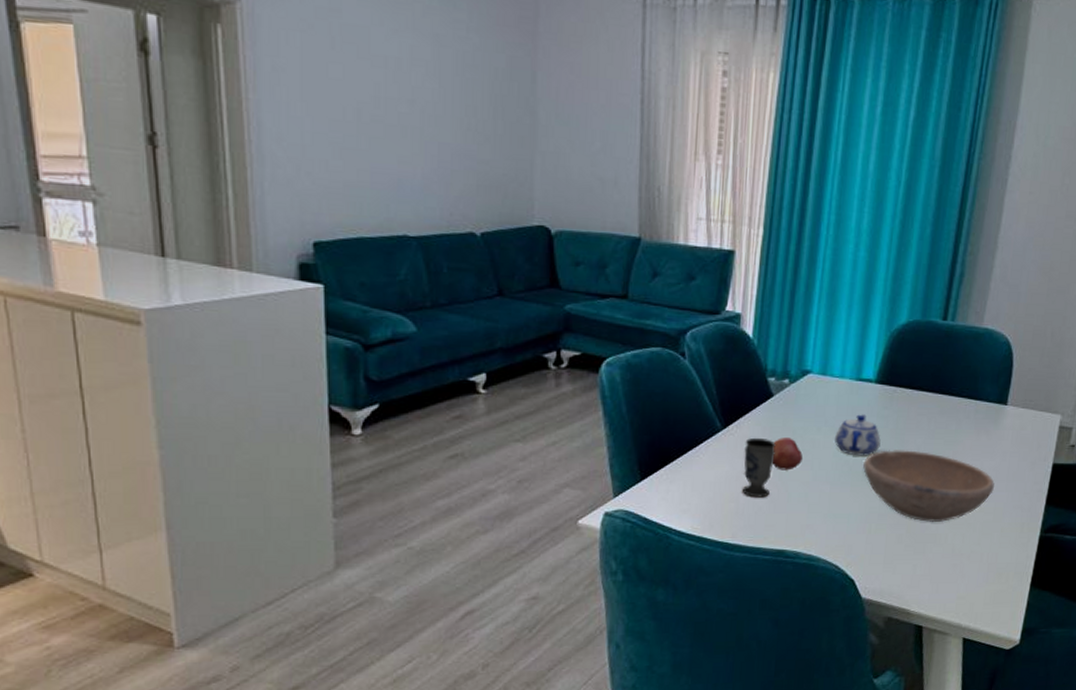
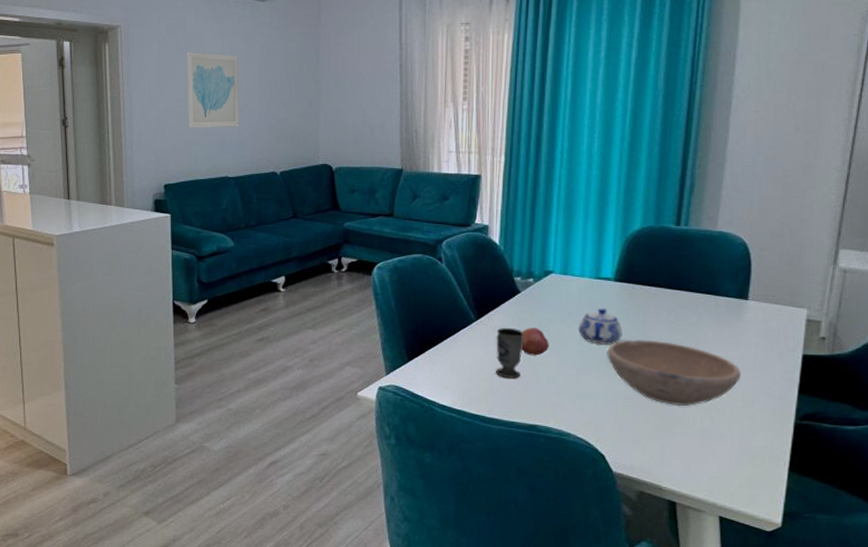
wall art: none [346,49,423,167] -> present [187,51,239,128]

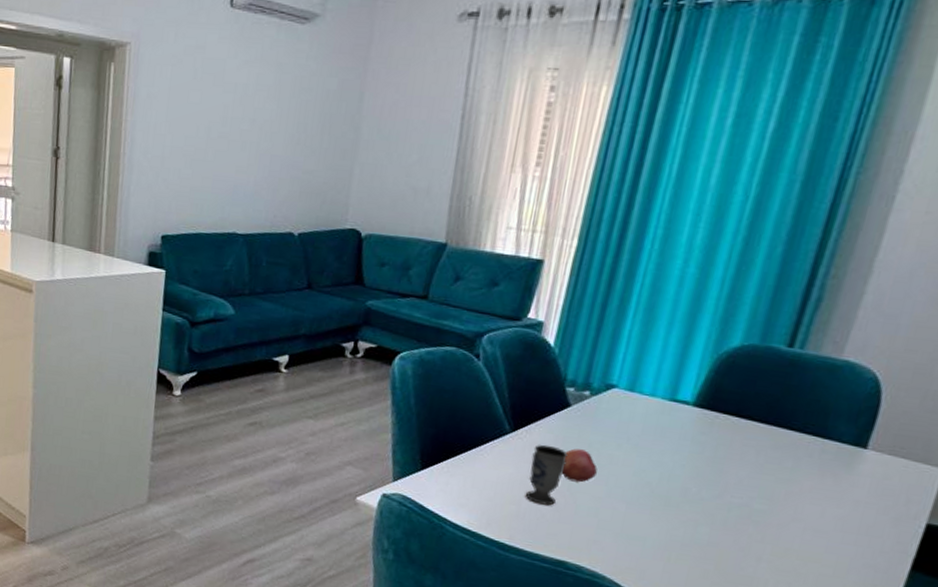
wall art: present [187,51,239,128] -> none [196,79,265,175]
teapot: present [578,308,622,345] -> none [636,436,693,481]
bowl: present [607,339,741,406] -> none [668,477,839,565]

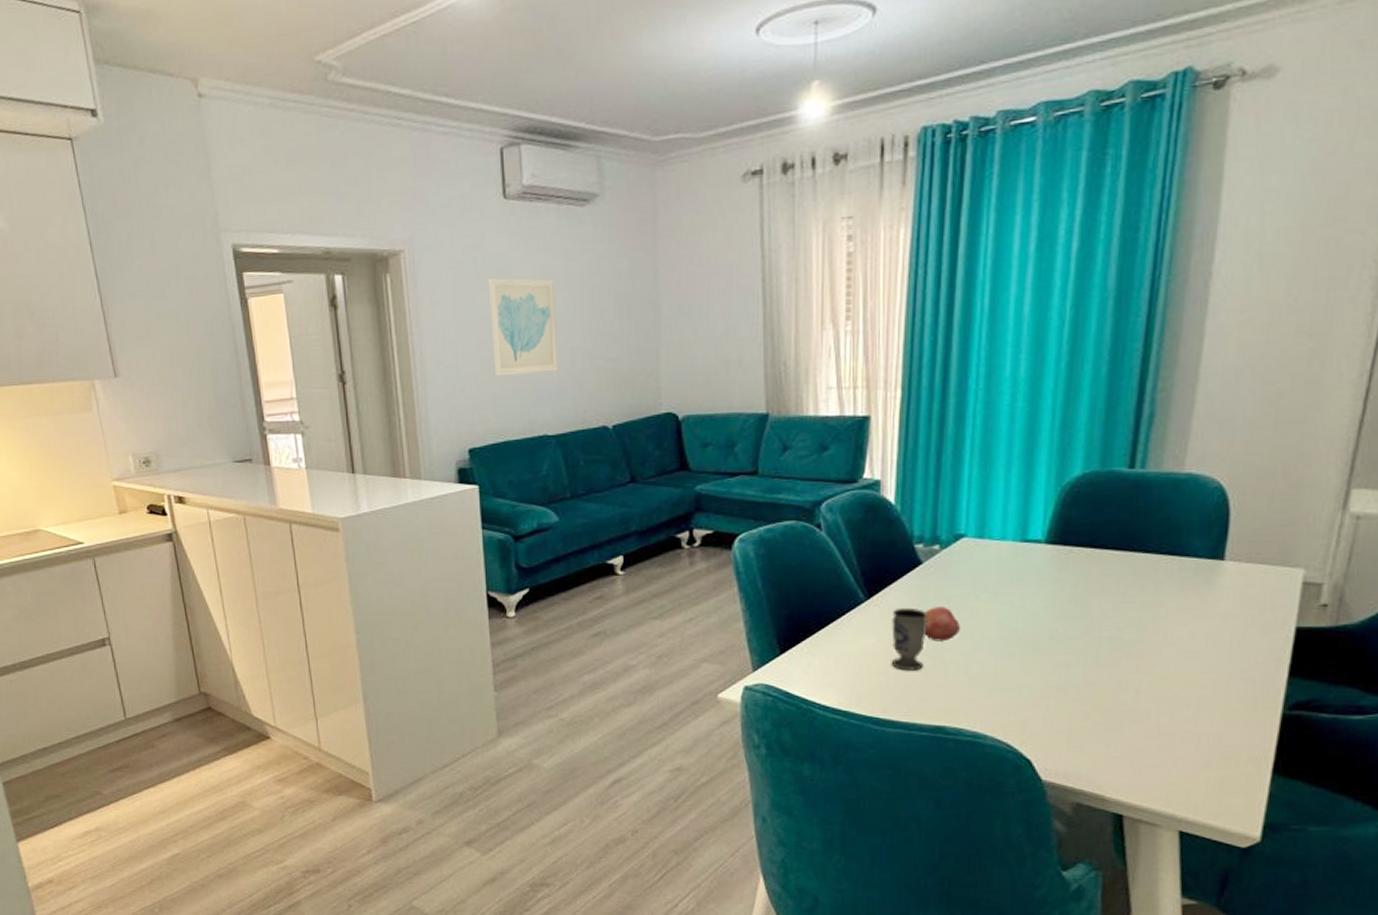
wall art: none [196,79,265,175] -> present [489,277,558,376]

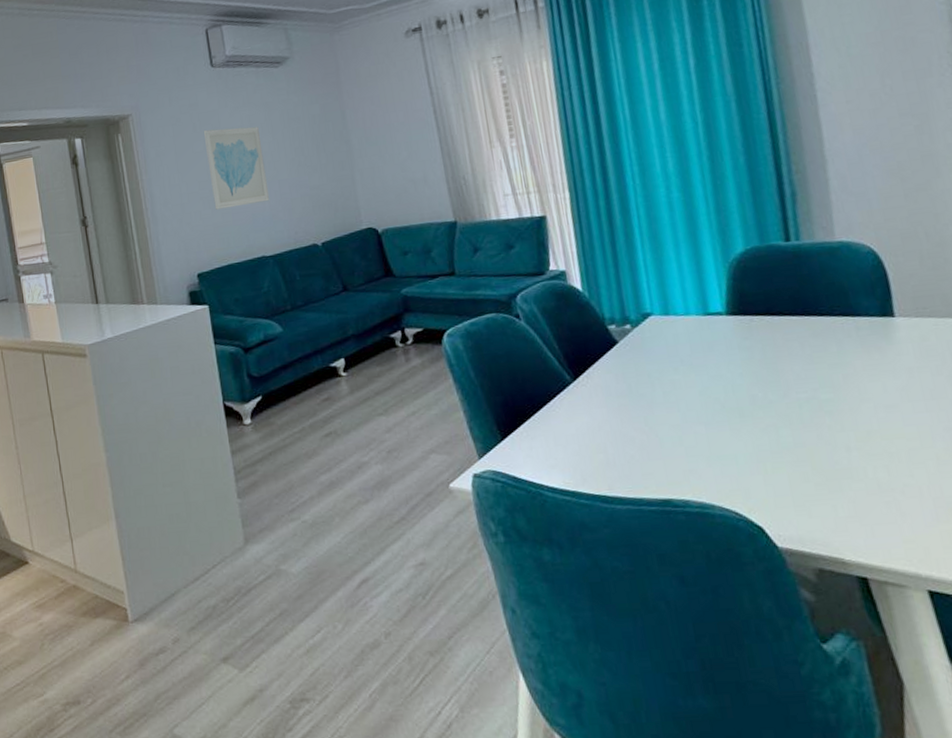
cup: present [891,607,927,671] -> none [599,385,639,446]
fruit: present [924,607,960,642] -> none [629,381,666,416]

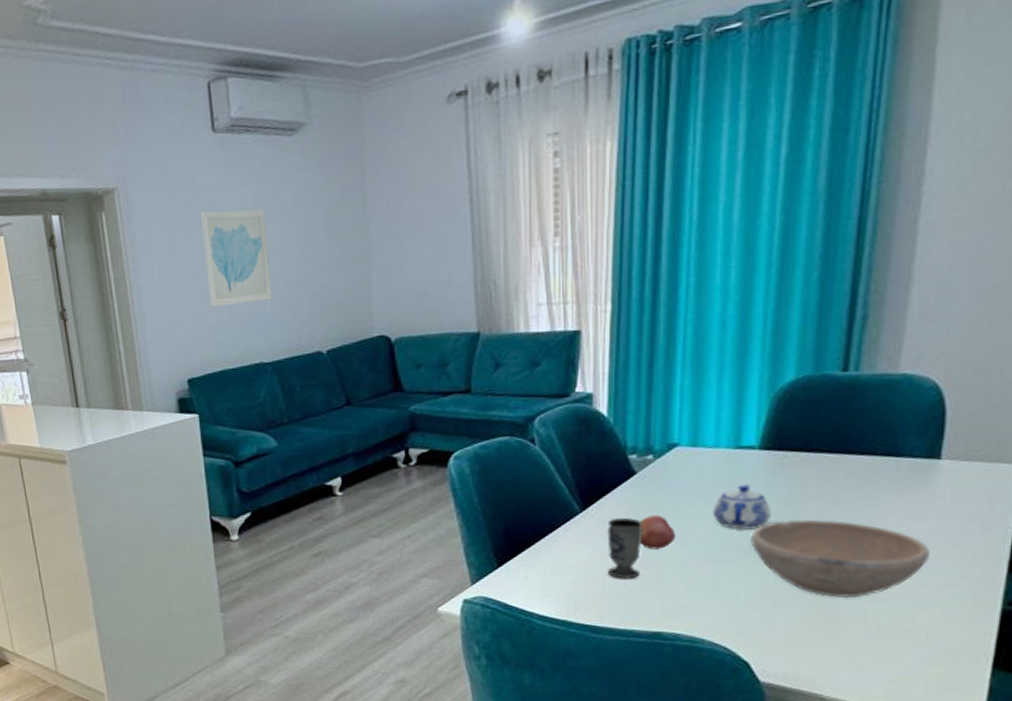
cup: none [599,385,639,446] -> present [607,517,643,579]
fruit: none [629,381,666,416] -> present [639,515,675,550]
teapot: none [696,348,752,392] -> present [713,484,771,530]
bowl: none [736,379,910,456] -> present [751,519,930,598]

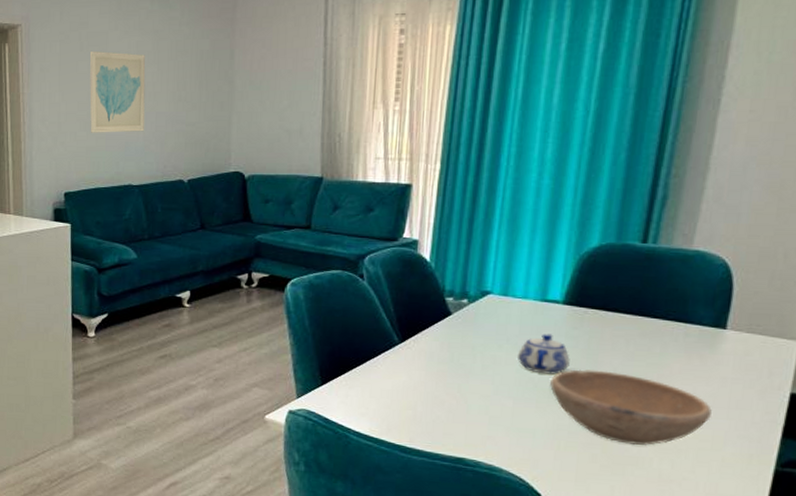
cup: present [607,517,643,579] -> none [419,351,454,408]
fruit: present [639,515,675,550] -> none [450,353,483,384]

